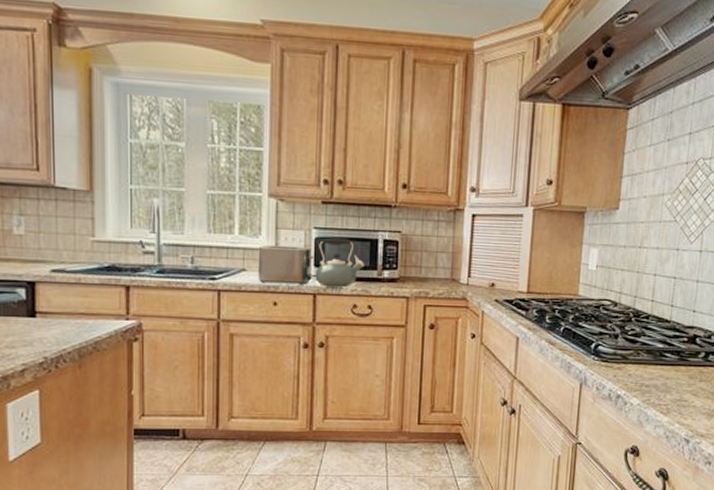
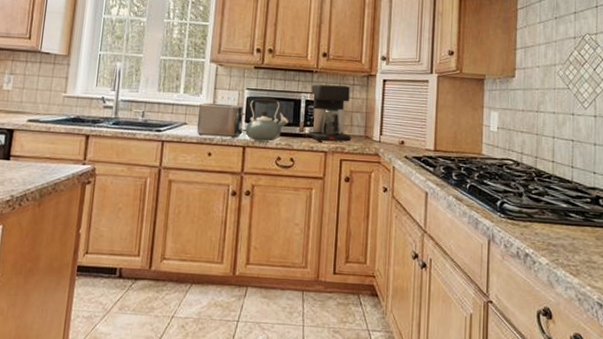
coffee maker: none [387,221,436,286] -> present [308,84,351,142]

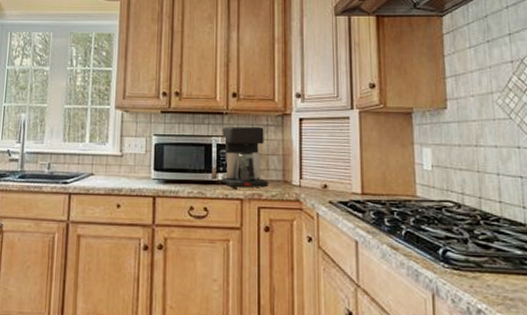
toaster: present [196,102,246,138] -> none [103,151,154,188]
kettle: present [245,97,289,142] -> none [155,143,201,190]

